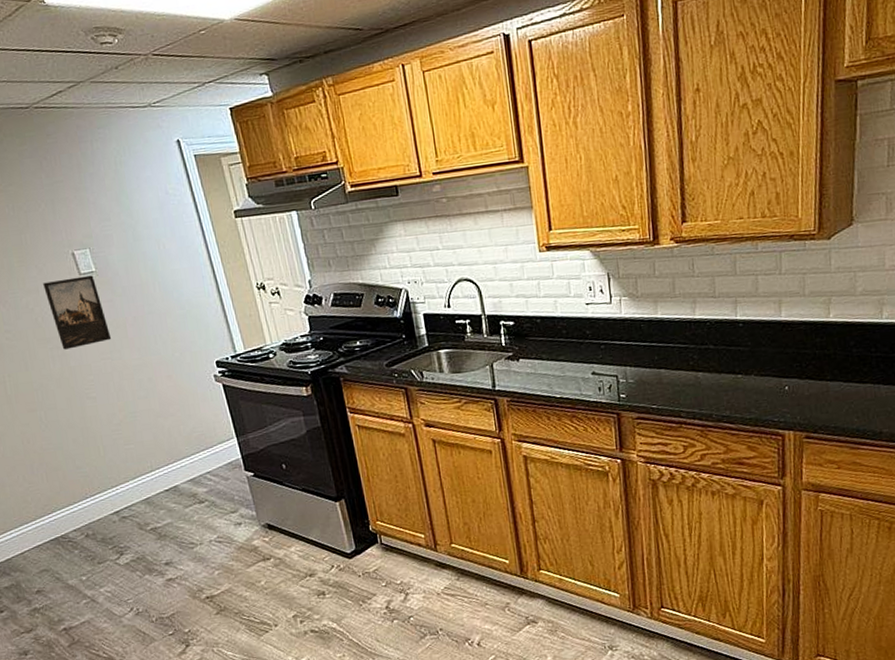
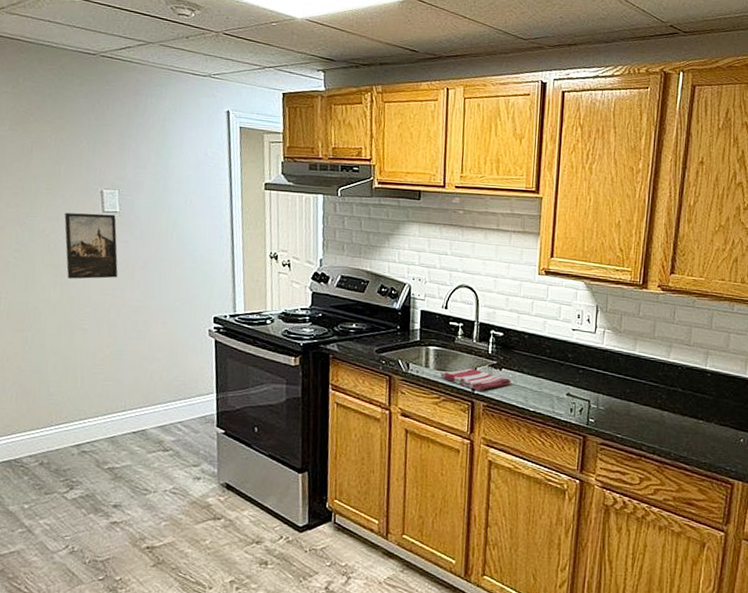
dish towel: none [457,364,531,387] -> present [441,368,510,391]

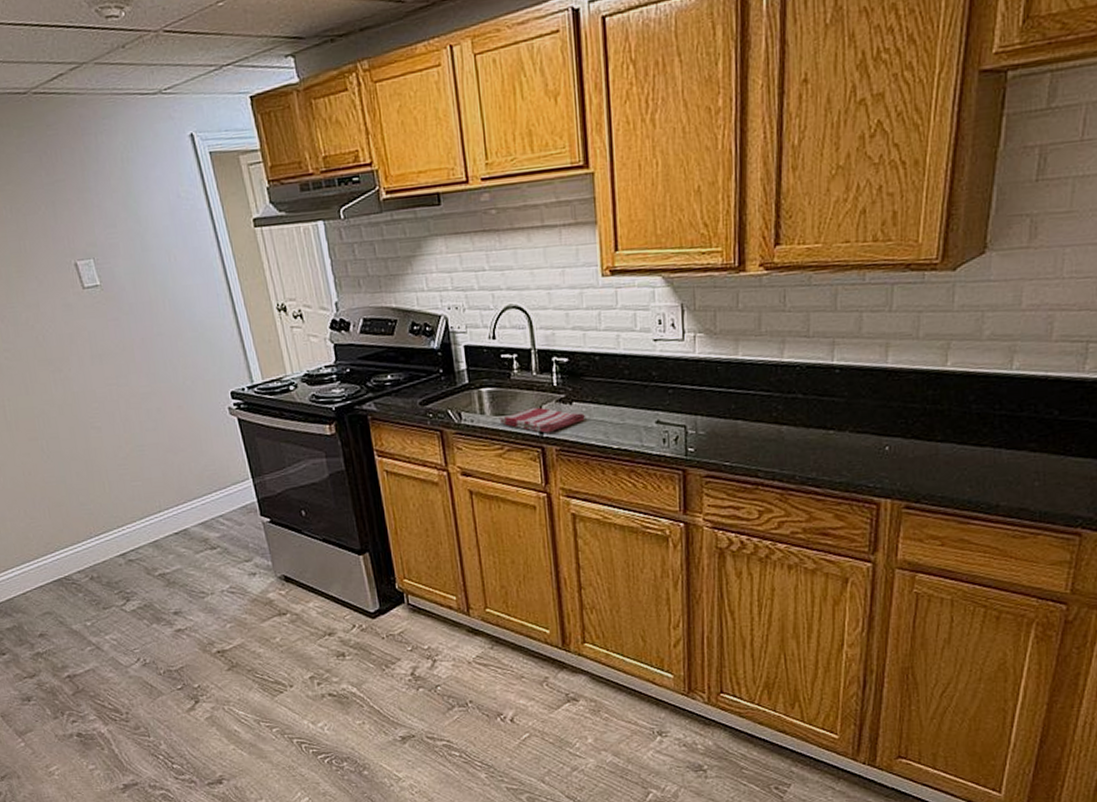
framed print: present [64,212,118,279] -> none [44,289,118,373]

